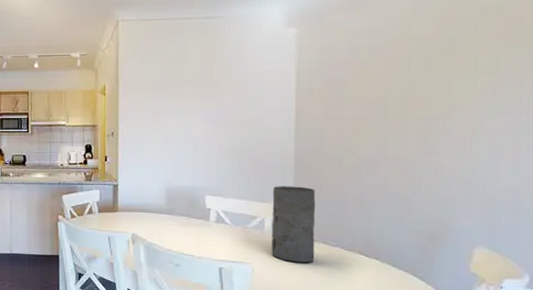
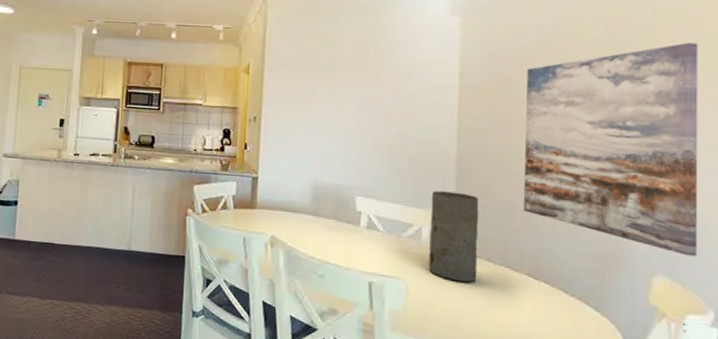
wall art: none [356,35,521,229] -> present [524,42,698,257]

